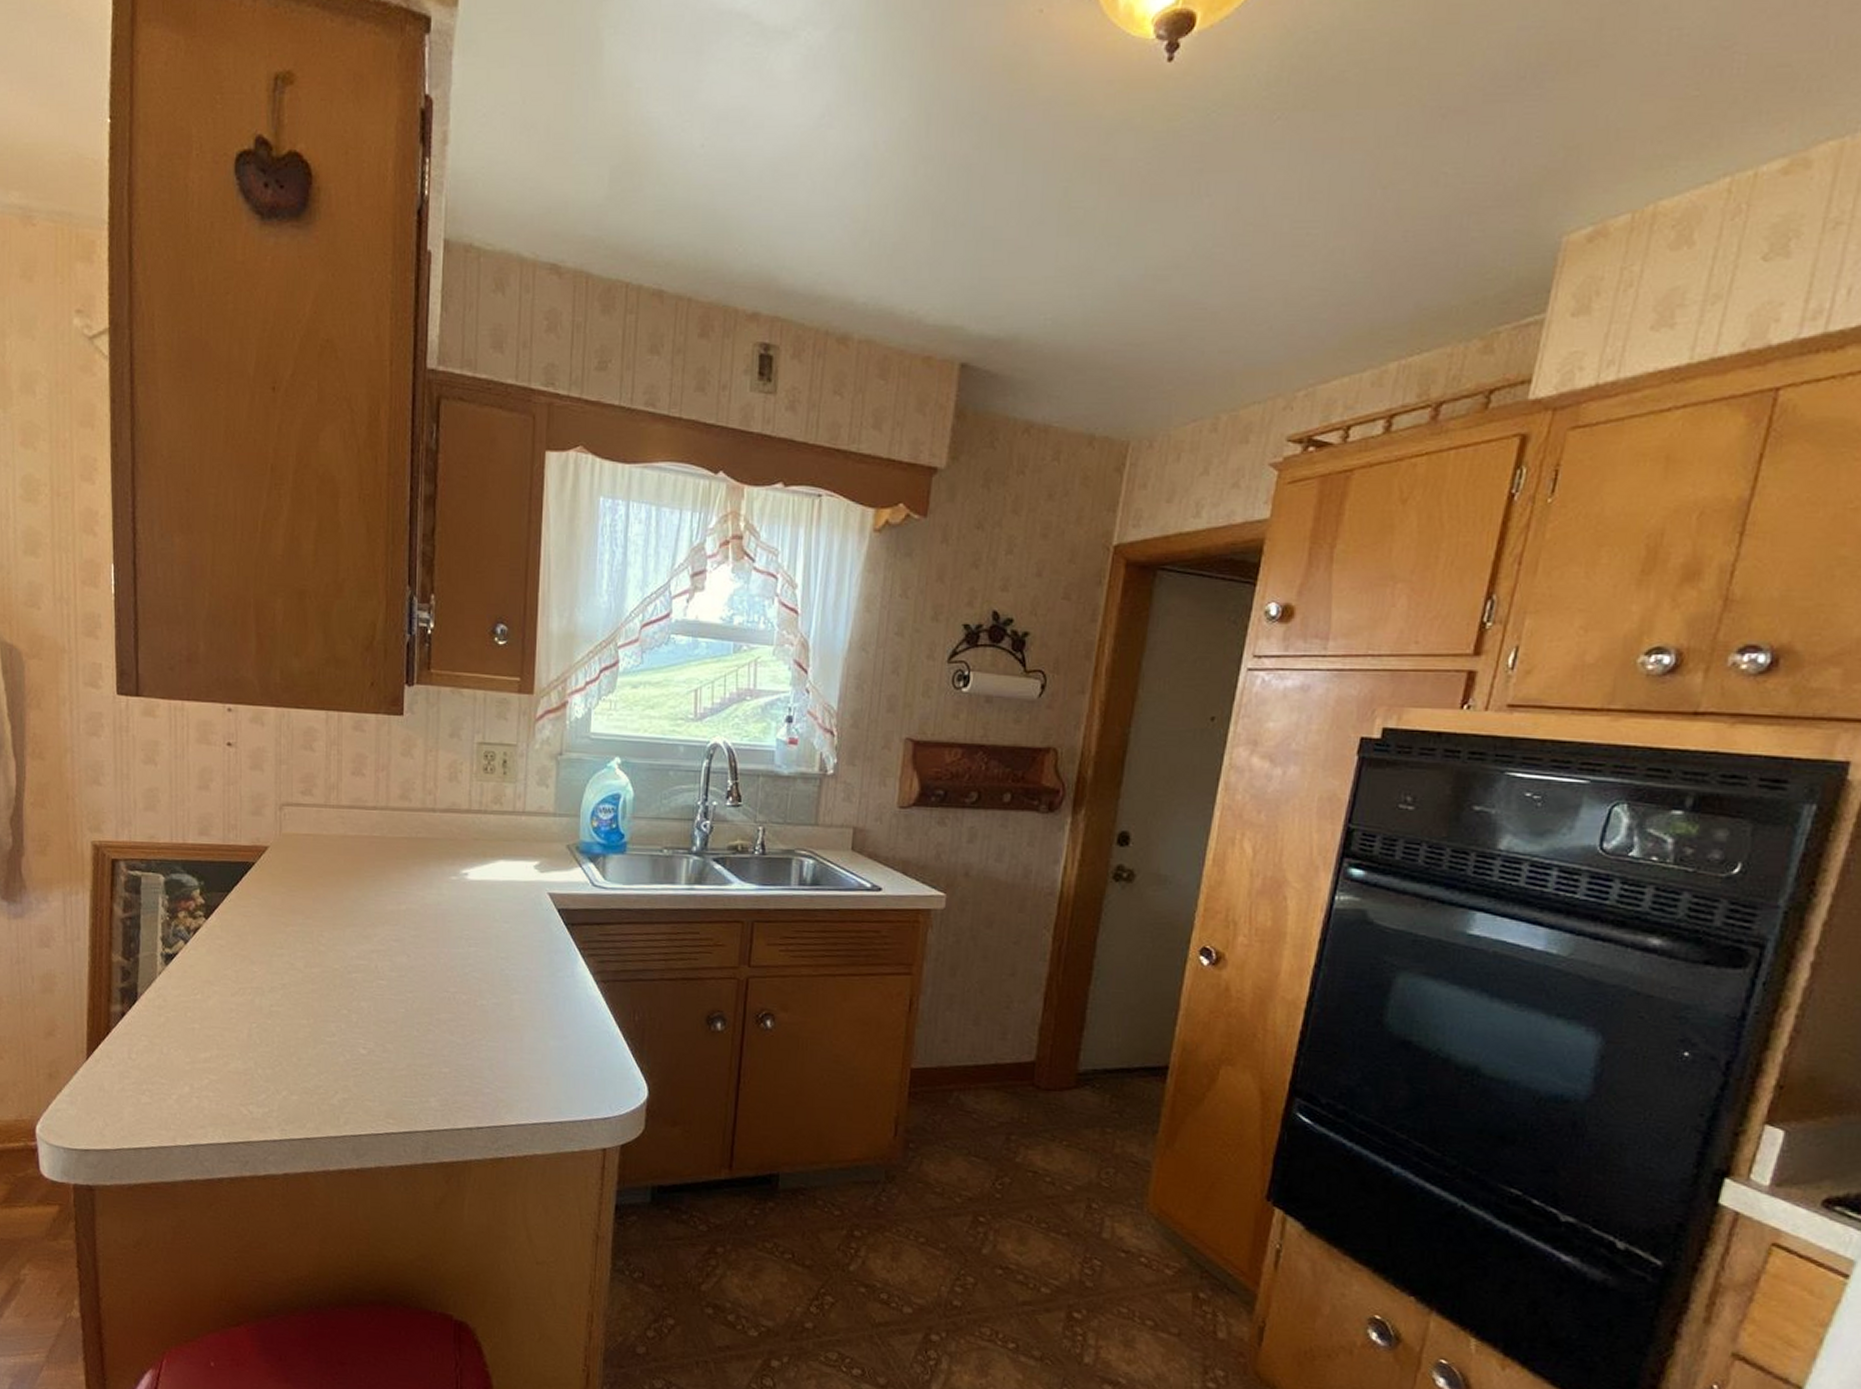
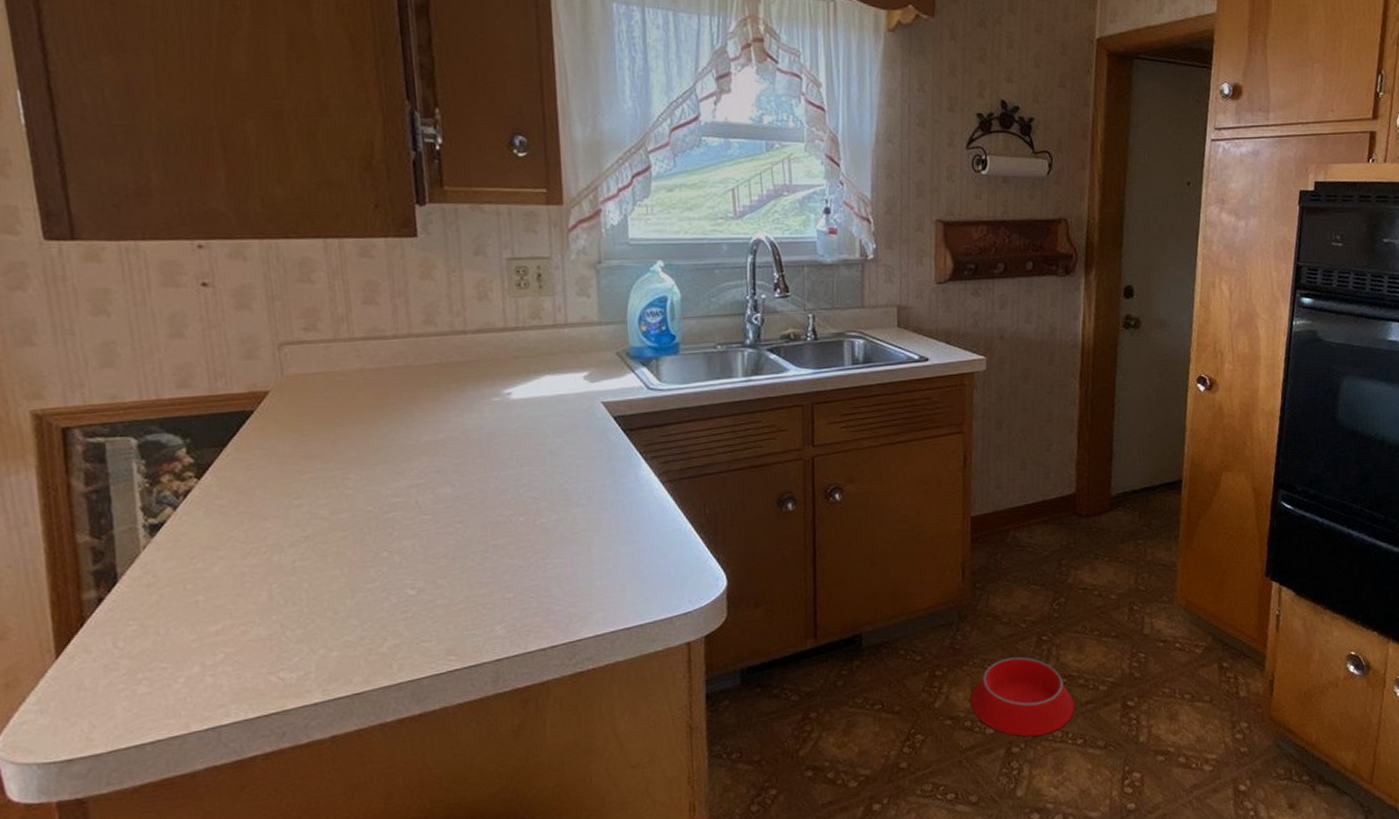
pet bowl: none [888,1232,1009,1329] -> present [970,656,1075,737]

